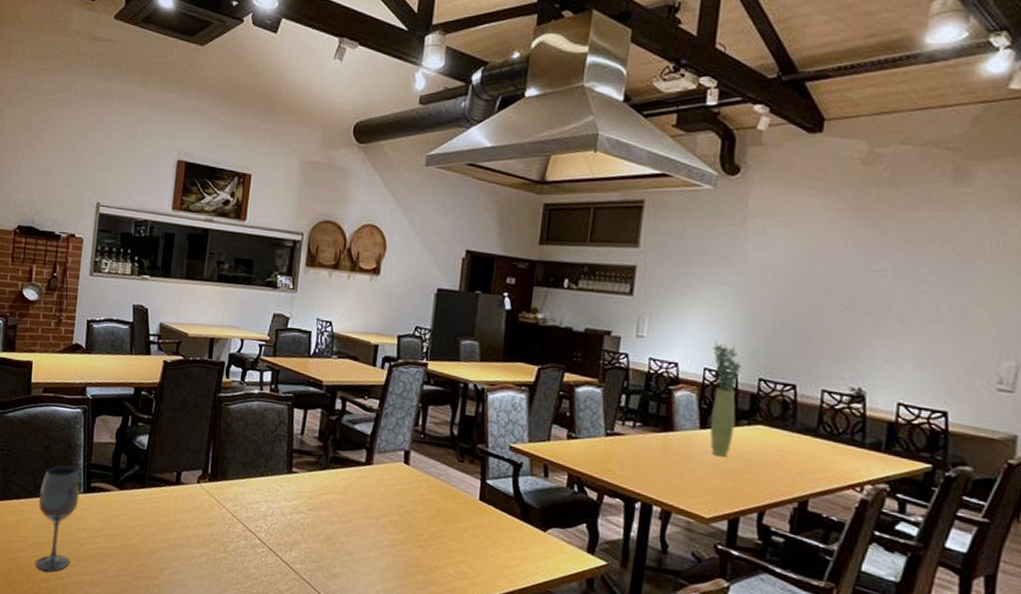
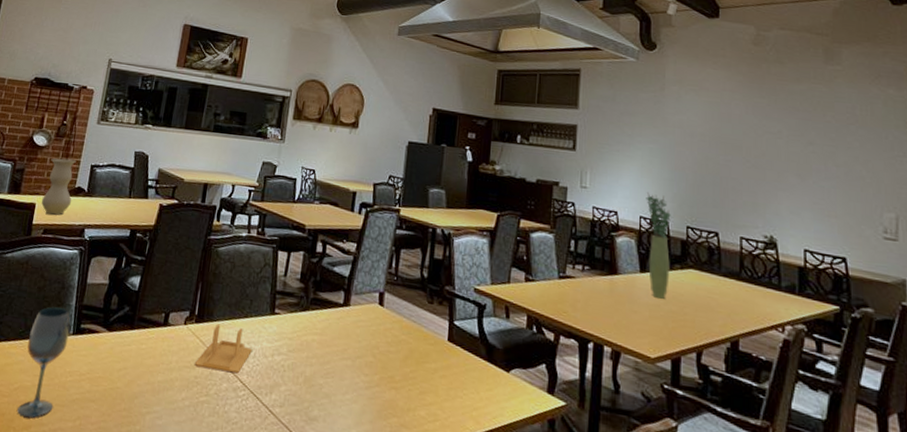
vase: none [38,313,71,373] -> present [41,158,77,215]
napkin holder: none [210,483,270,531] -> present [194,325,252,373]

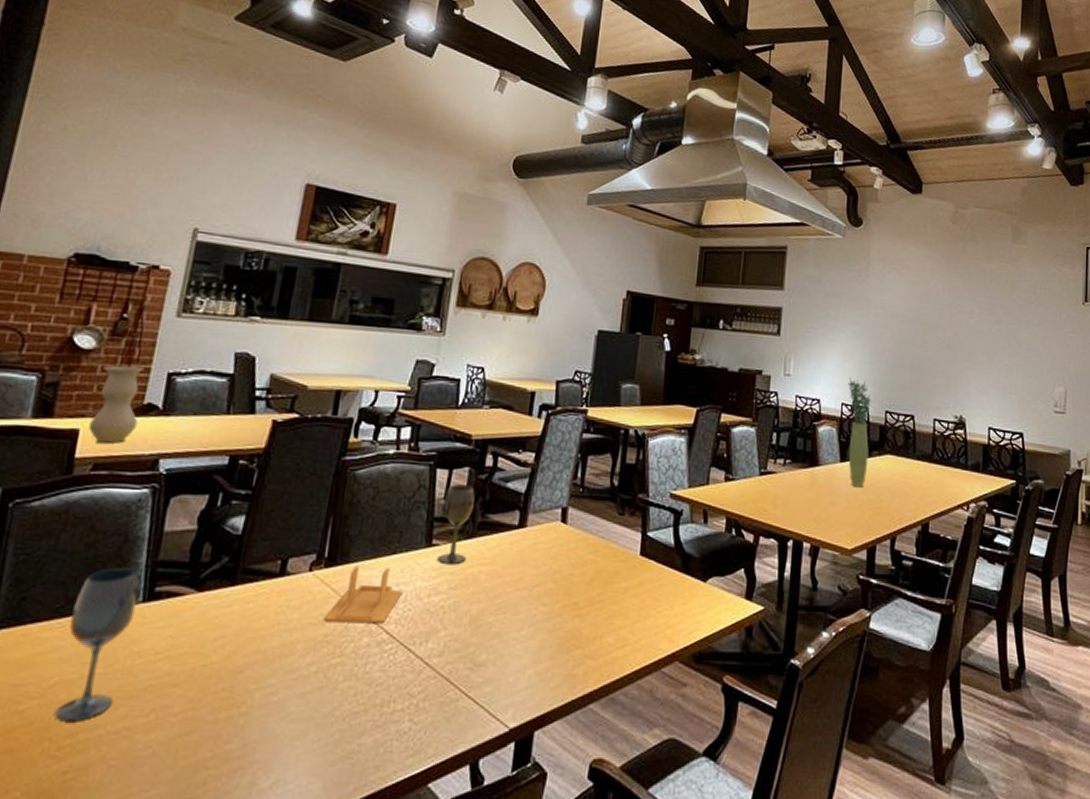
wine glass: none [279,265,308,332] -> present [438,484,475,564]

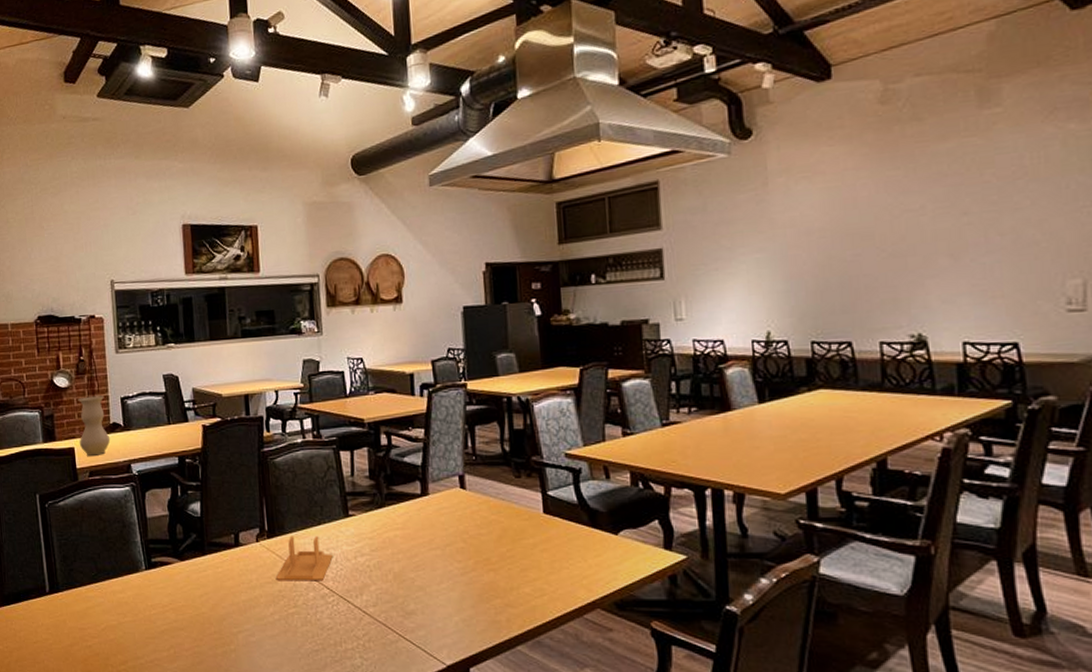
wineglass: present [55,567,138,722] -> none [103,545,144,654]
wine glass: present [438,484,475,564] -> none [352,463,380,530]
vase: present [848,377,871,488] -> none [757,311,796,428]

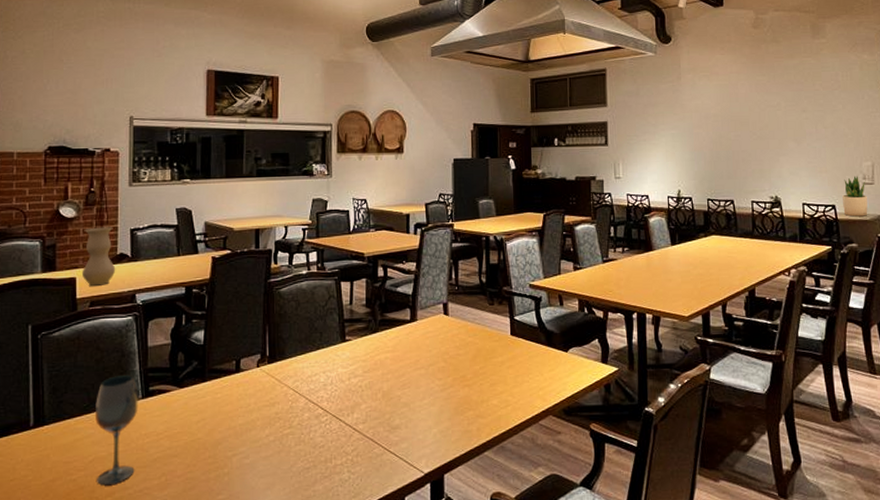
wineglass: none [103,545,144,654] -> present [96,374,138,486]
napkin holder: present [275,536,333,580] -> none [273,360,328,403]
planter: none [1031,300,1076,358] -> present [842,176,868,217]

